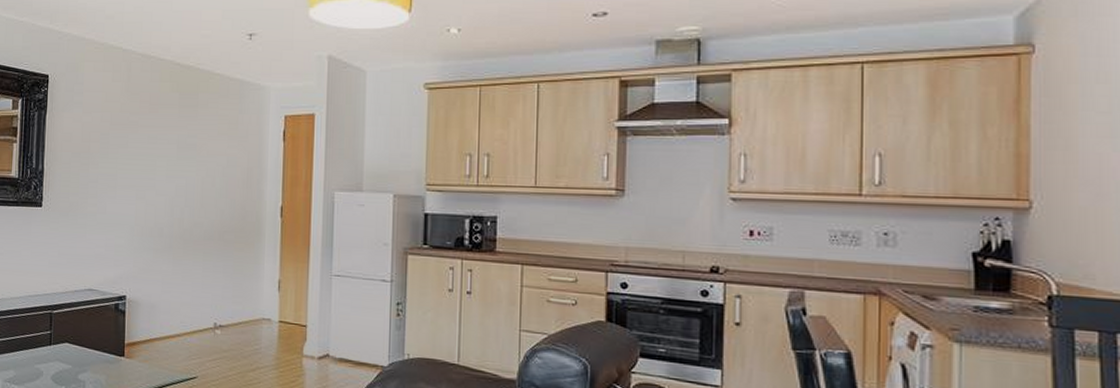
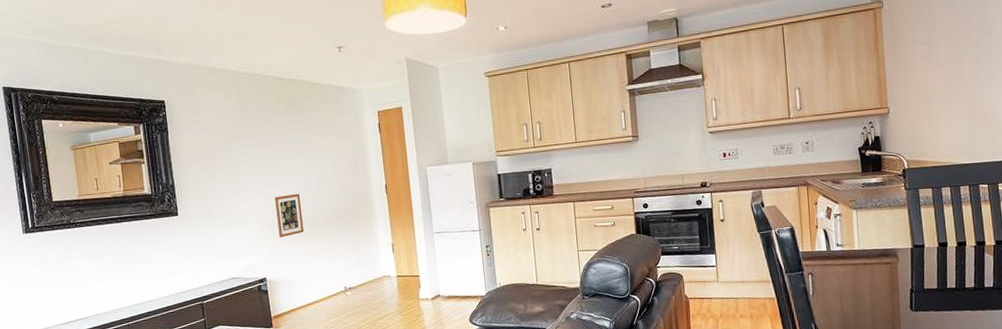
picture frame: none [148,201,180,251] -> present [274,193,305,237]

